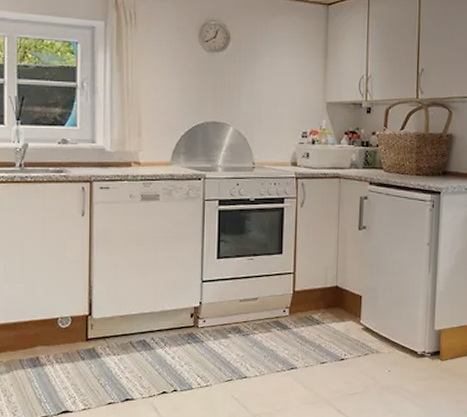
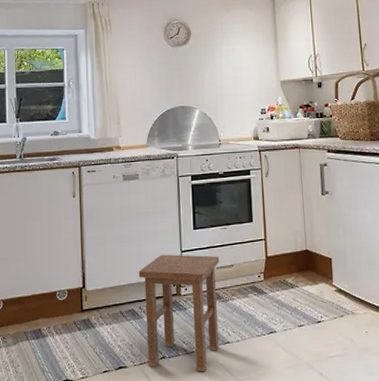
stool: none [152,283,244,406] -> present [138,254,220,372]

